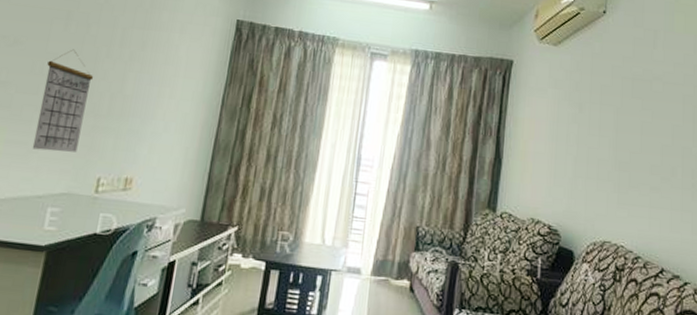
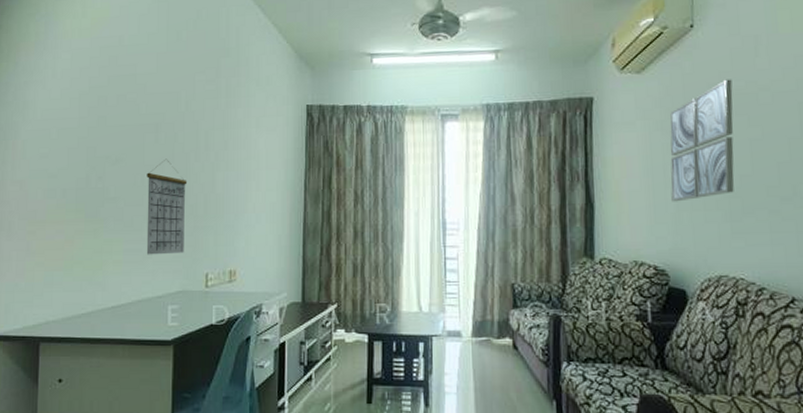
wall art: none [570,64,632,169] -> present [669,79,735,202]

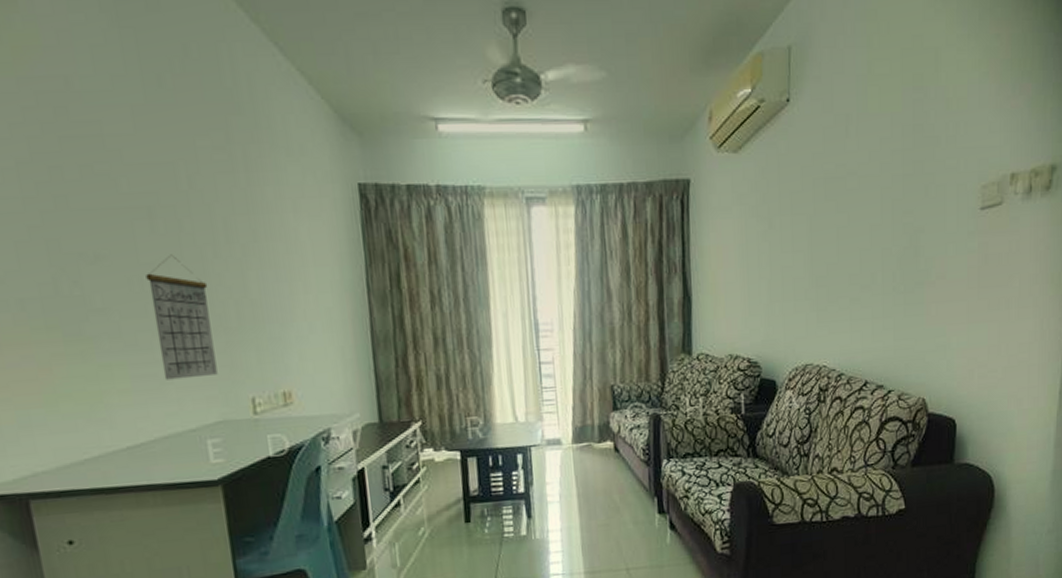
wall art: present [669,79,735,202] -> none [764,161,824,293]

